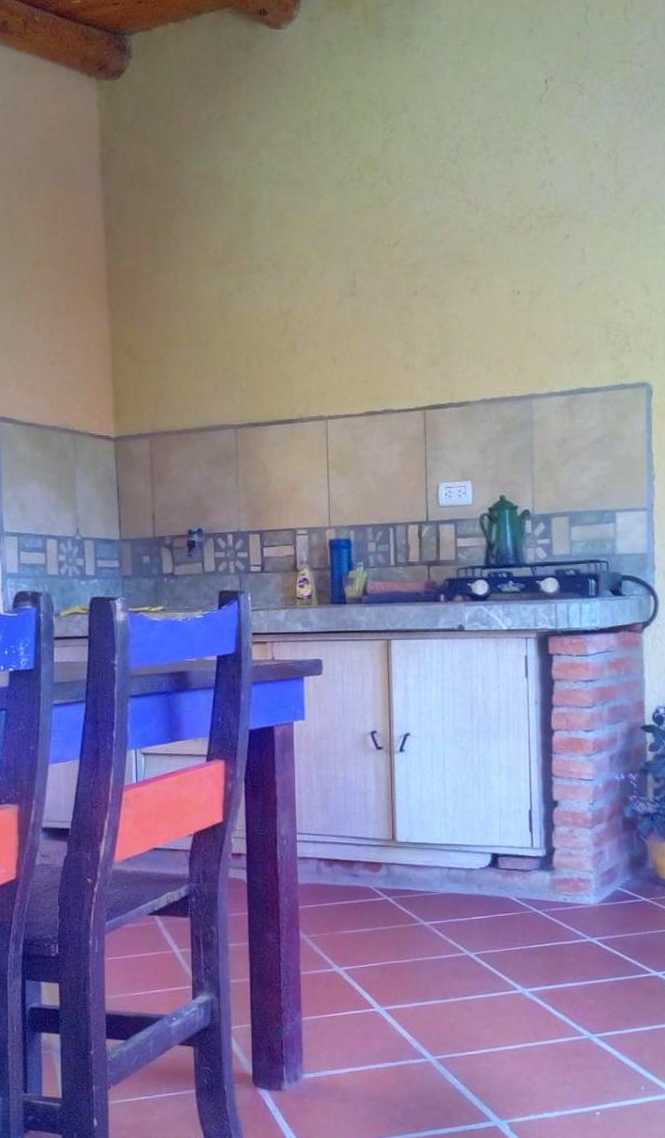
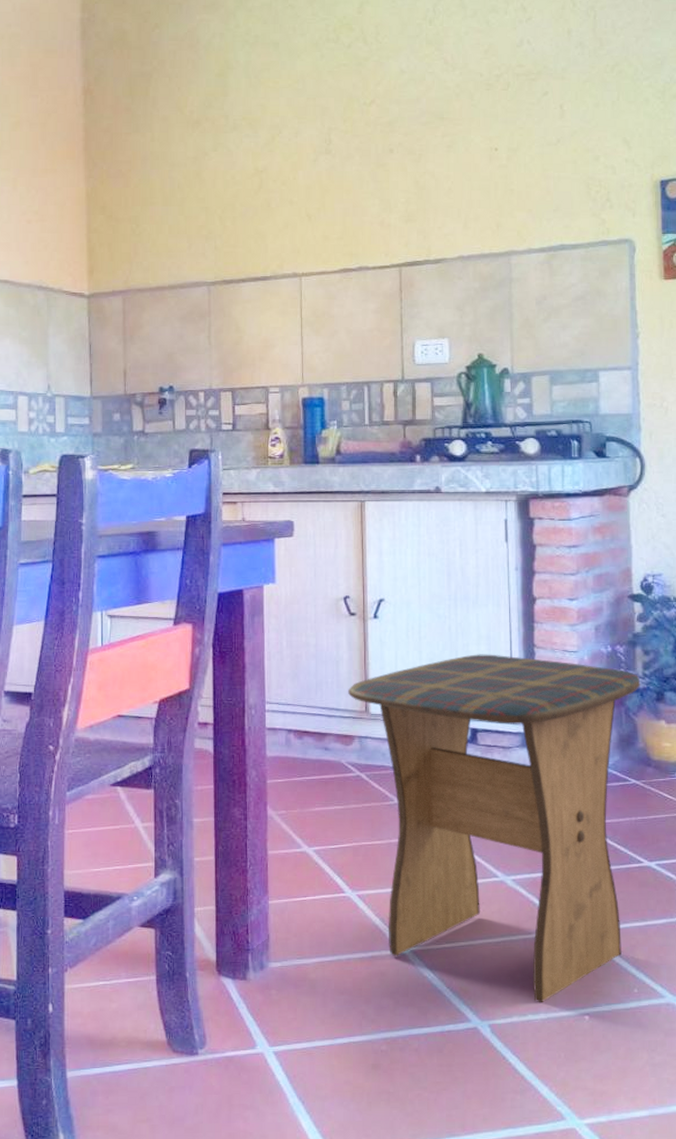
stool: none [376,783,651,1102] -> present [348,654,641,1003]

